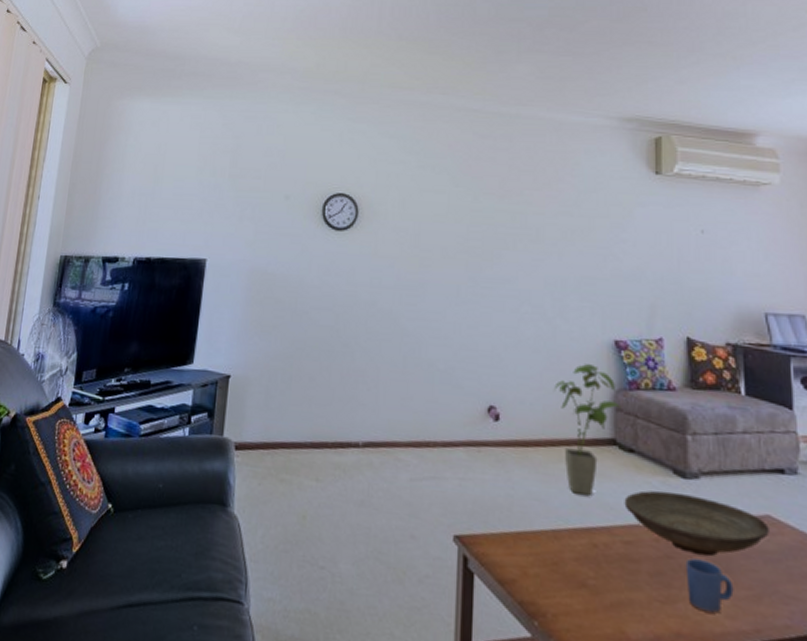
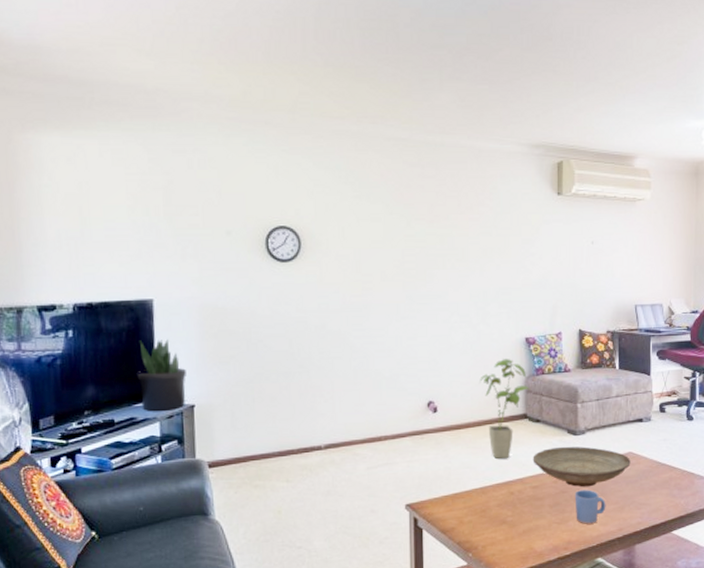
planter: none [179,300,227,379] -> present [138,339,186,412]

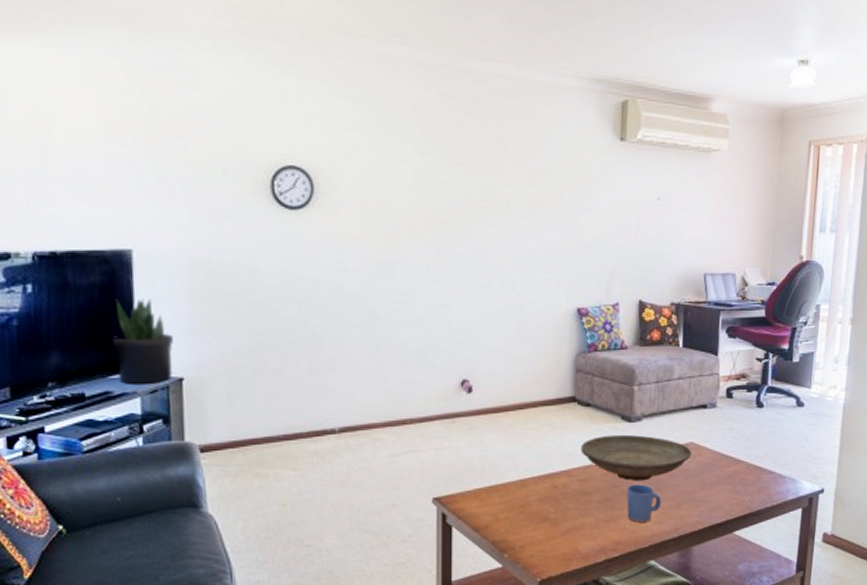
house plant: present [480,359,531,459] -> none [522,332,581,447]

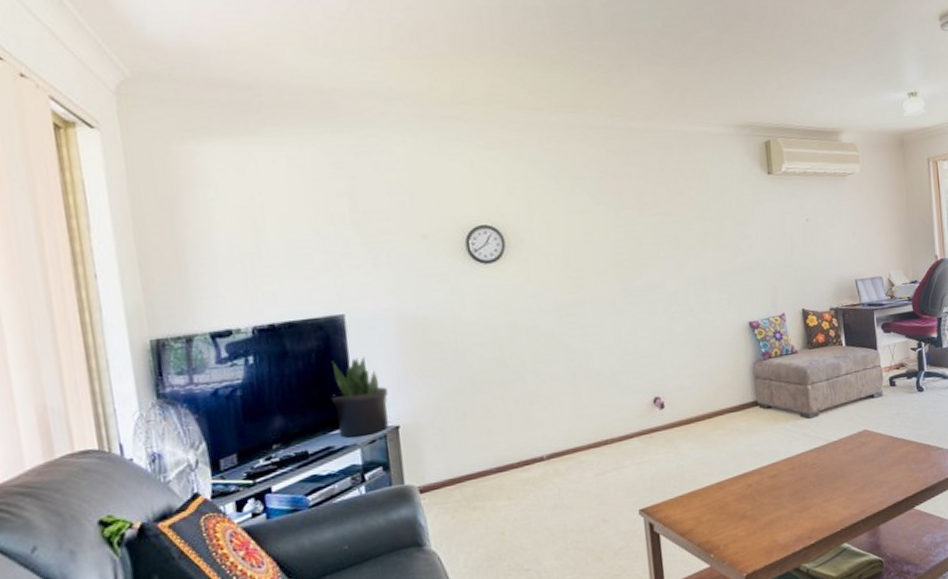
decorative bowl: present [580,434,692,482] -> none [767,429,867,472]
mug: present [626,484,662,523] -> none [813,473,847,510]

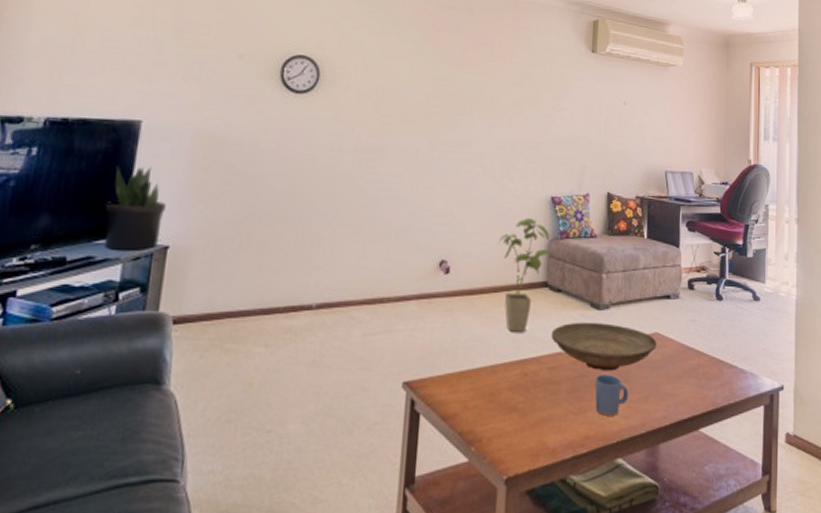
house plant: none [706,345,759,451] -> present [499,218,554,332]
decorative bowl: none [767,429,867,472] -> present [551,322,657,371]
mug: none [813,473,847,510] -> present [595,374,629,416]

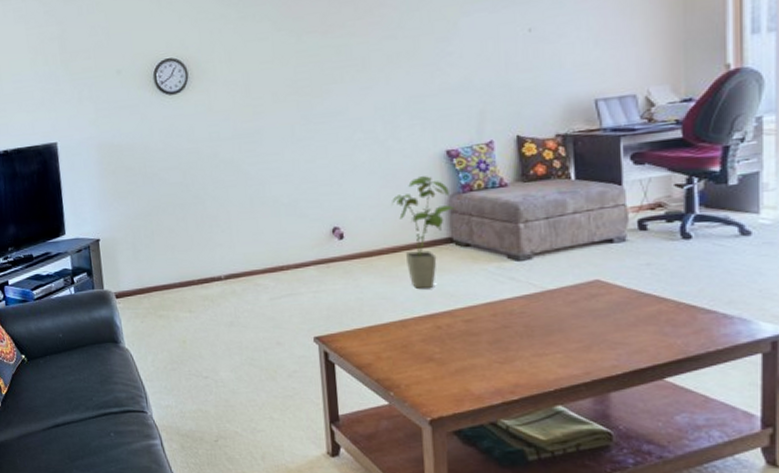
planter: present [104,166,166,252] -> none [49,179,91,247]
decorative bowl: present [551,322,657,371] -> none [463,273,598,322]
mug: present [595,374,629,416] -> none [521,325,566,365]

